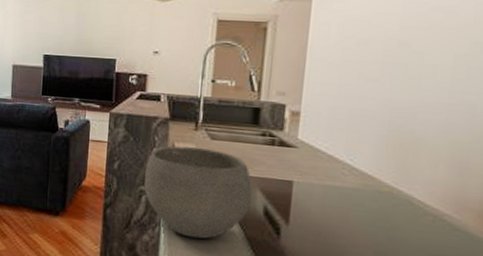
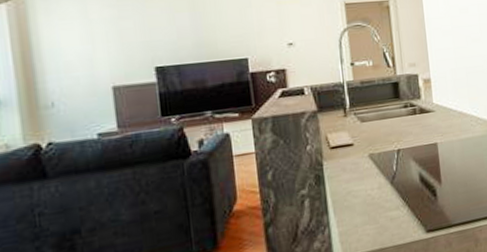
bowl: present [144,145,253,239] -> none [302,132,408,229]

